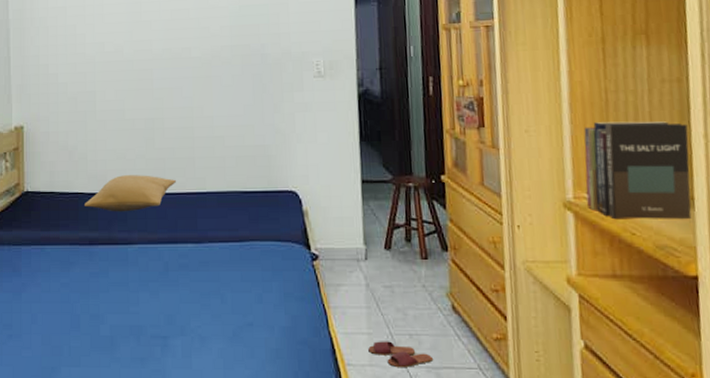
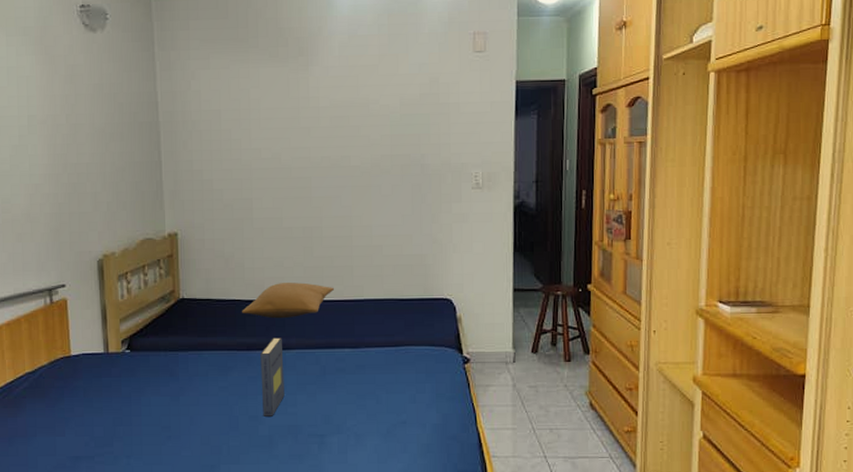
book: none [102,232,127,316] -> present [260,337,285,417]
slippers: present [368,341,434,367] -> none [512,435,571,457]
books: present [583,121,692,220] -> none [717,235,812,325]

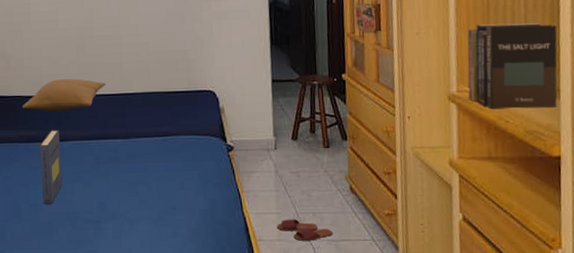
slippers: none [512,435,571,457] -> present [277,219,334,241]
books: none [717,235,812,325] -> present [467,23,558,109]

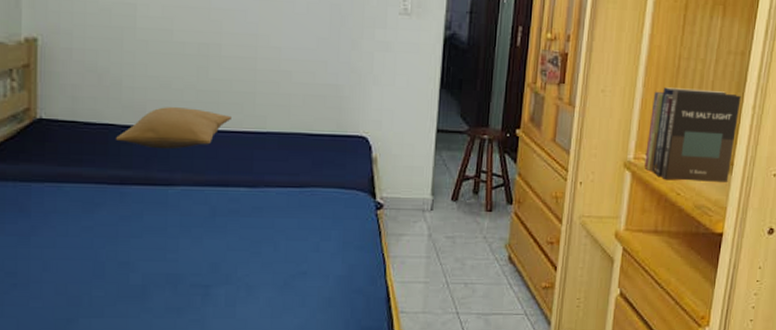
book: present [40,130,63,204] -> none [135,171,166,263]
slippers: present [277,219,334,241] -> none [423,289,485,314]

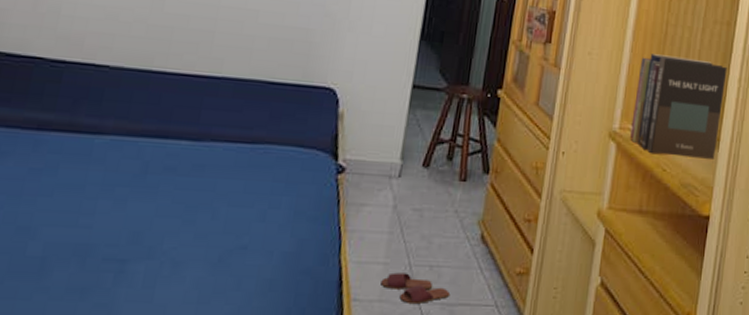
pillow: present [115,107,231,150] -> none [40,41,183,91]
slippers: none [423,289,485,314] -> present [381,272,451,303]

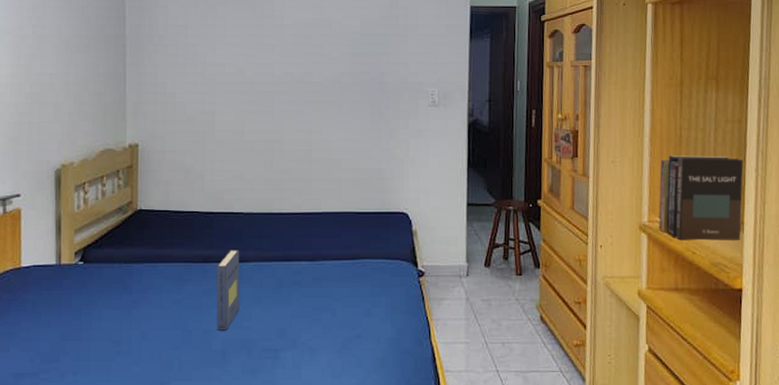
book: none [39,115,94,229] -> present [216,250,240,331]
slippers: present [381,272,451,303] -> none [465,349,522,372]

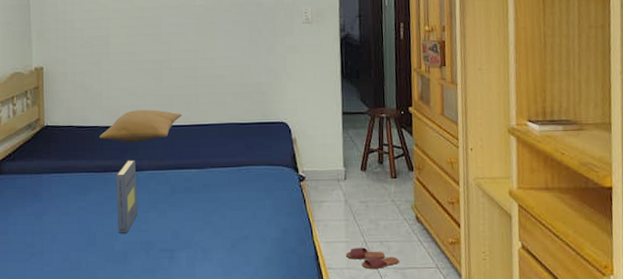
pillow: none [199,195,292,231] -> present [99,109,182,143]
slippers: none [465,349,522,372] -> present [346,247,400,269]
books: present [658,155,744,241] -> none [526,60,609,142]

